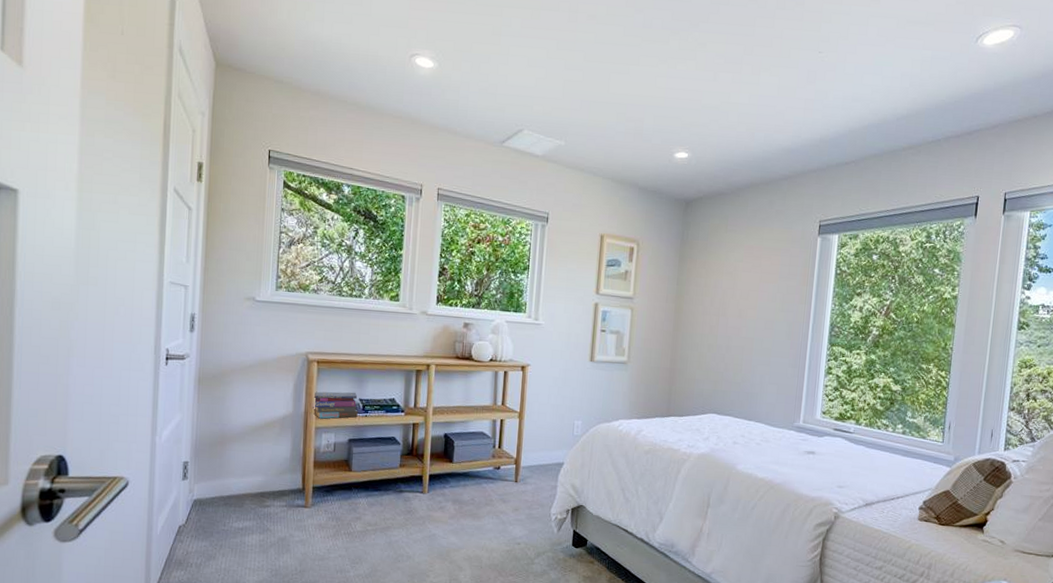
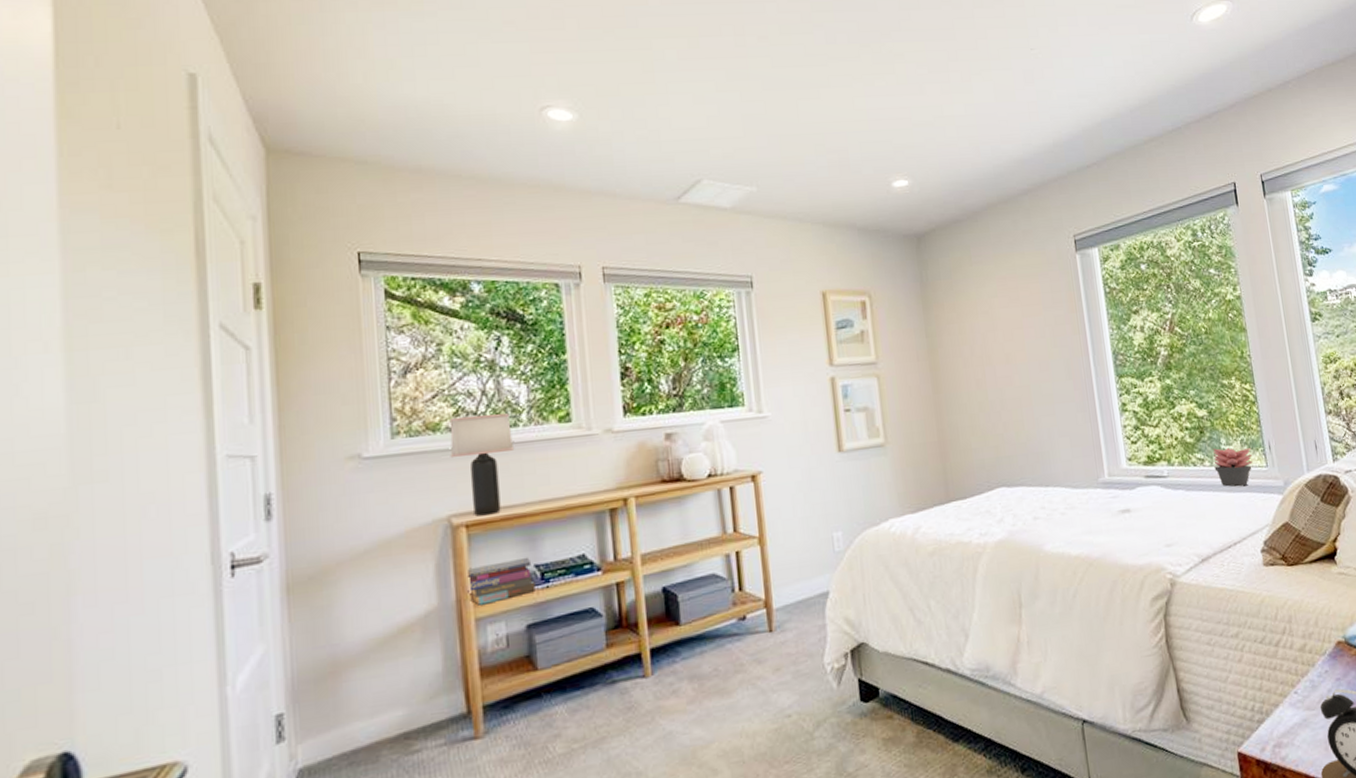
table lamp: none [313,283,357,358] -> present [450,413,515,516]
succulent plant: none [895,419,933,454] -> present [1213,448,1253,488]

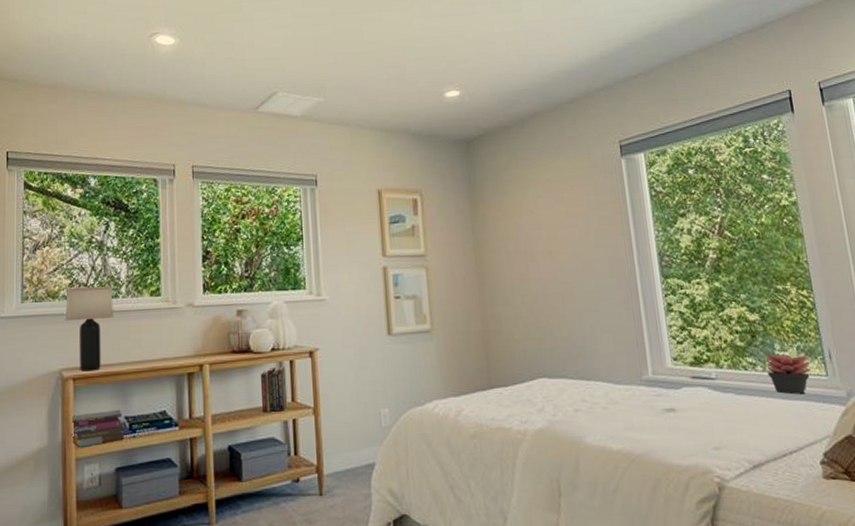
books: none [697,493,728,547] -> present [261,366,287,412]

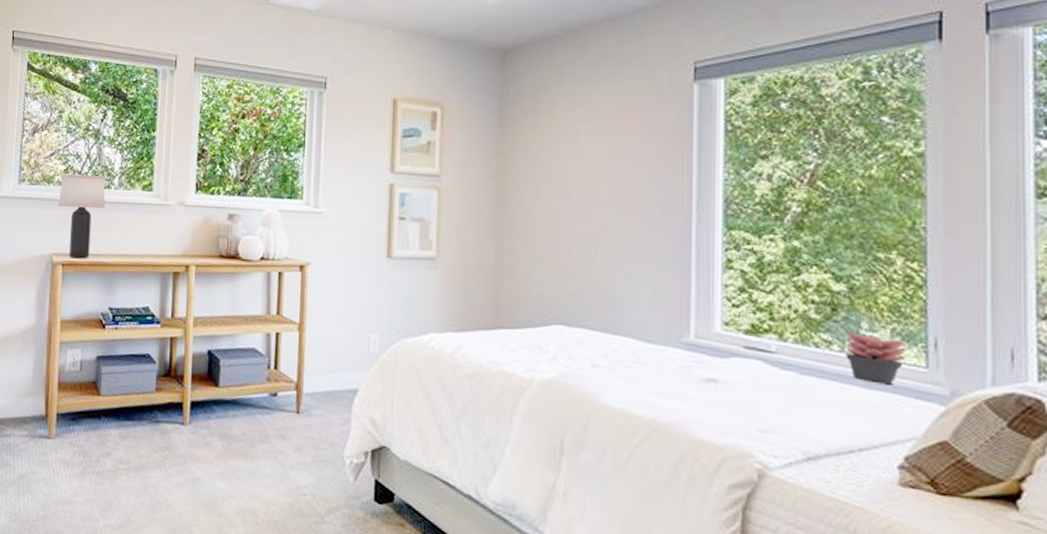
books: present [71,409,124,447] -> none [57,299,107,332]
books: present [261,366,287,412] -> none [246,276,273,323]

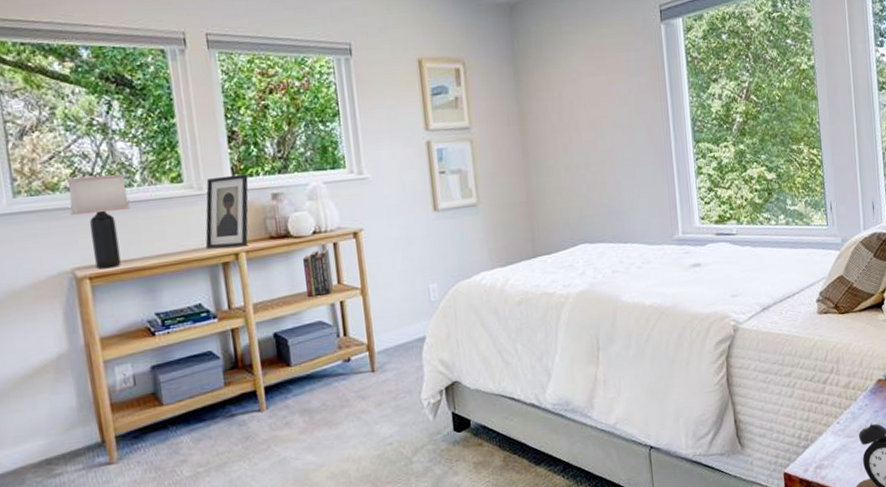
picture frame: none [161,190,210,261] -> present [205,174,249,250]
books: none [246,276,273,323] -> present [303,248,333,297]
succulent plant: present [845,332,907,385] -> none [779,208,815,244]

